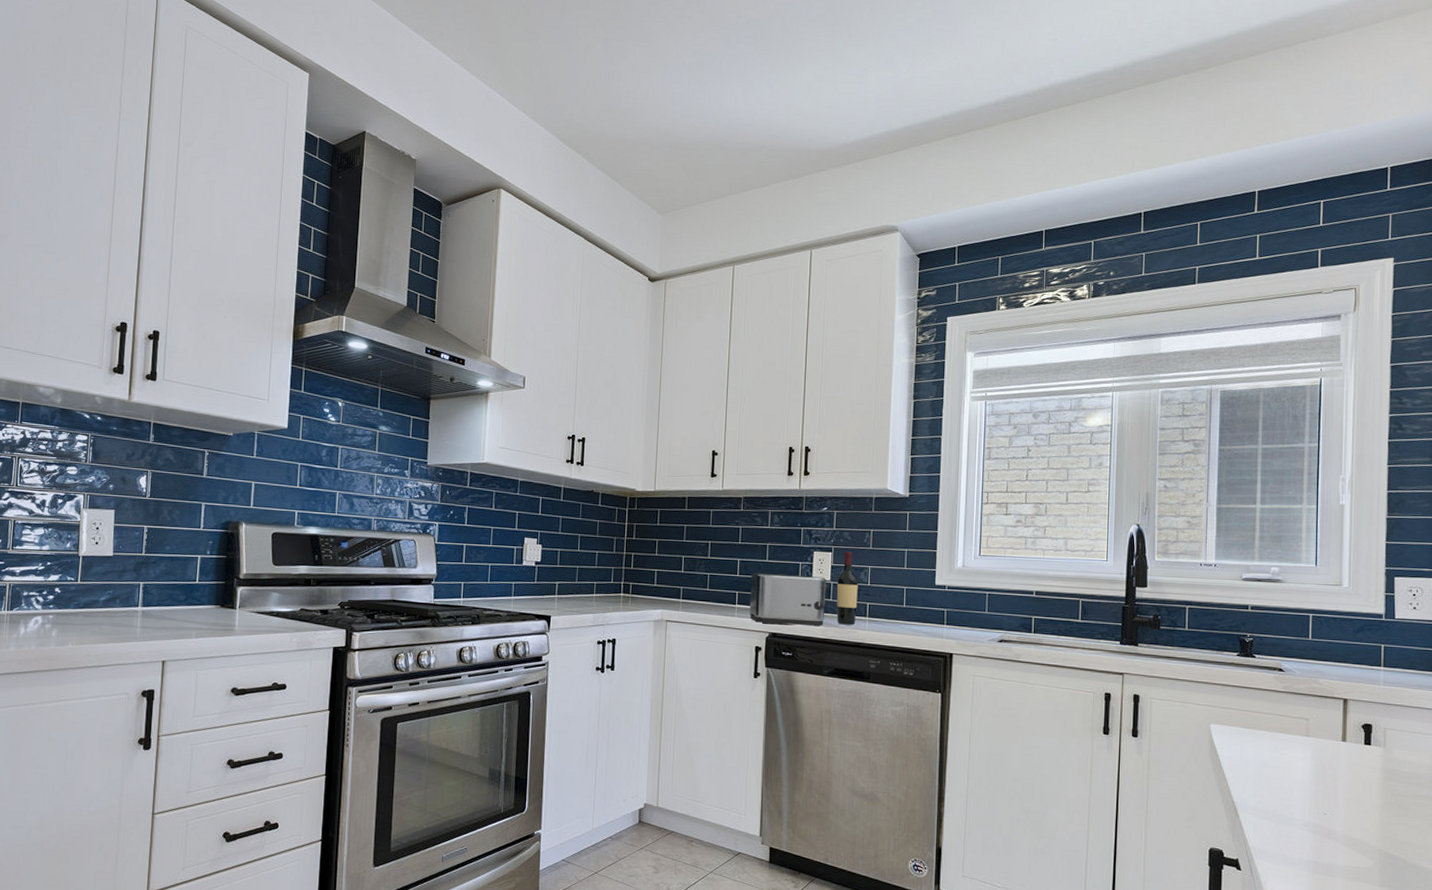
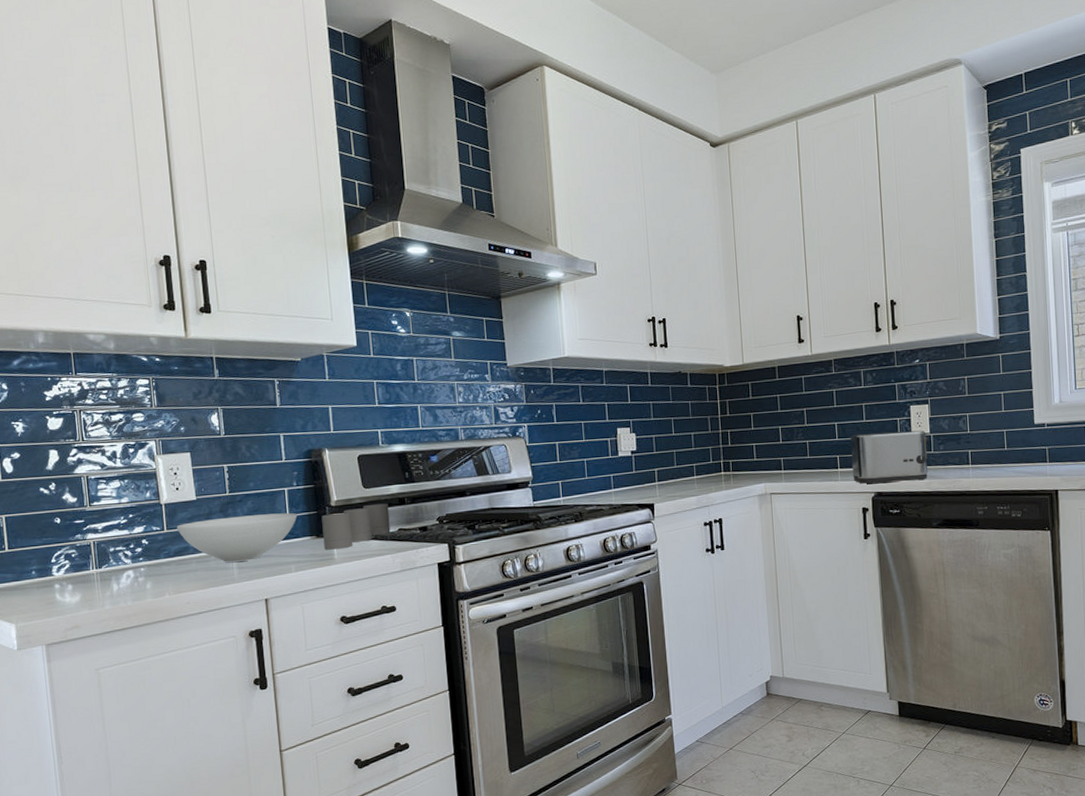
bowl: none [90,576,207,621] -> present [176,512,298,563]
canister: none [227,581,294,622] -> present [321,503,391,550]
wine bottle: present [836,551,858,625] -> none [936,401,960,476]

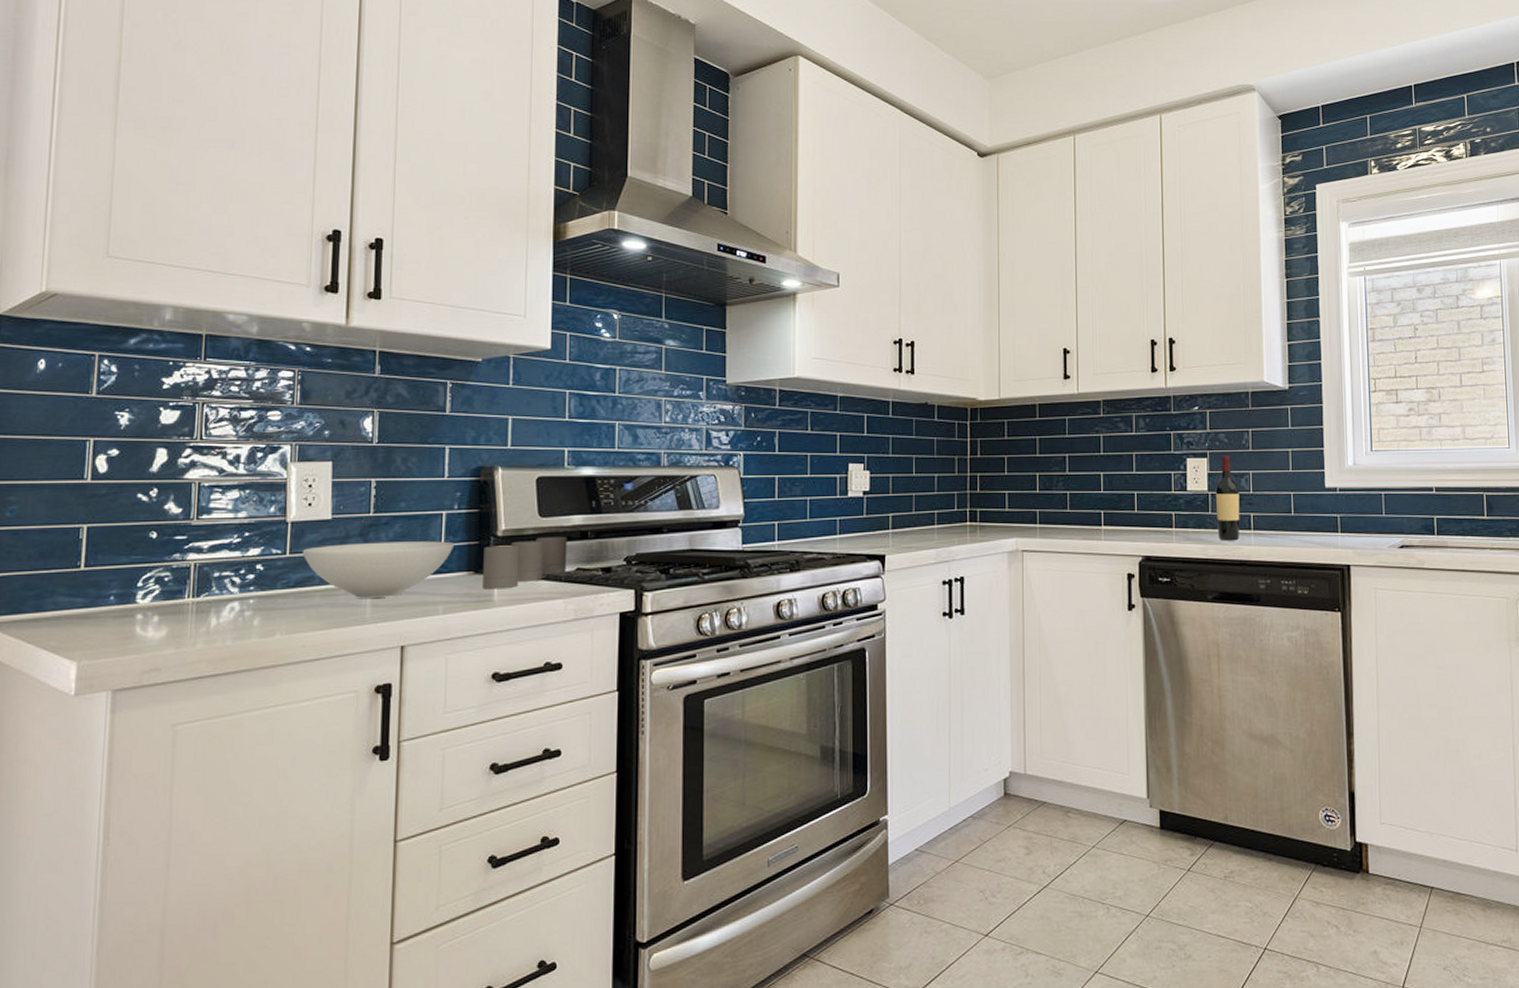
toaster: present [850,430,930,485] -> none [1117,486,1208,547]
wine bottle: none [936,401,960,476] -> present [1215,455,1240,541]

